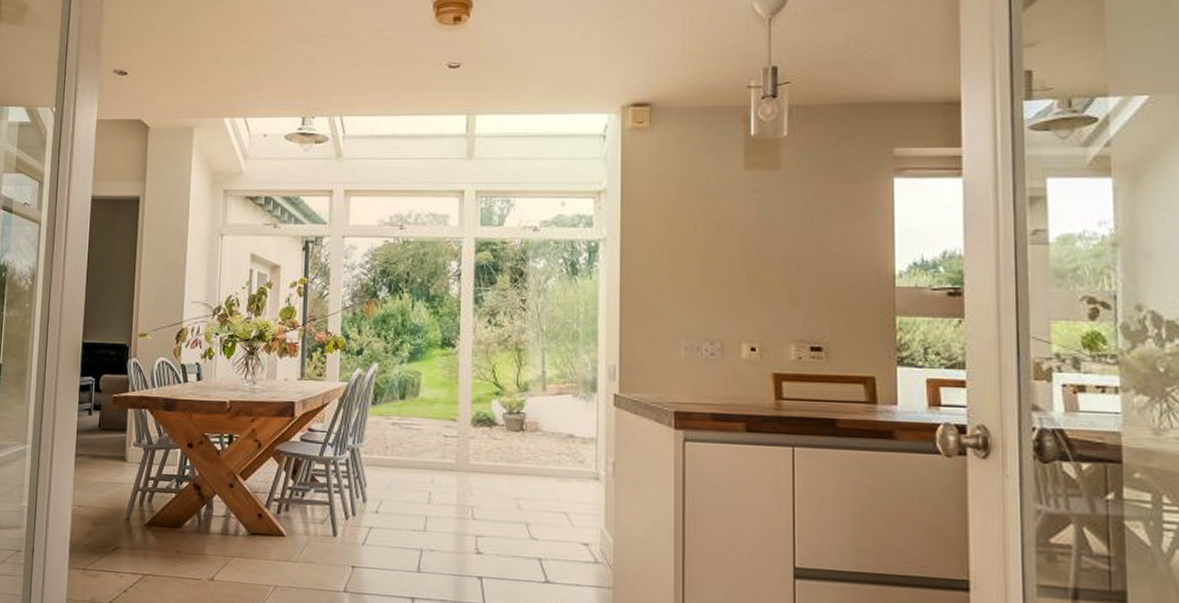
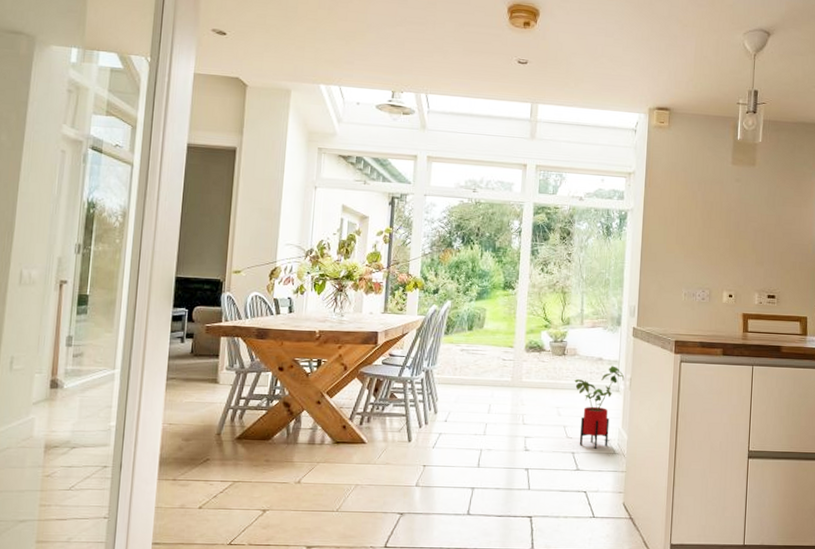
house plant: none [537,445,606,555] -> present [574,365,625,449]

